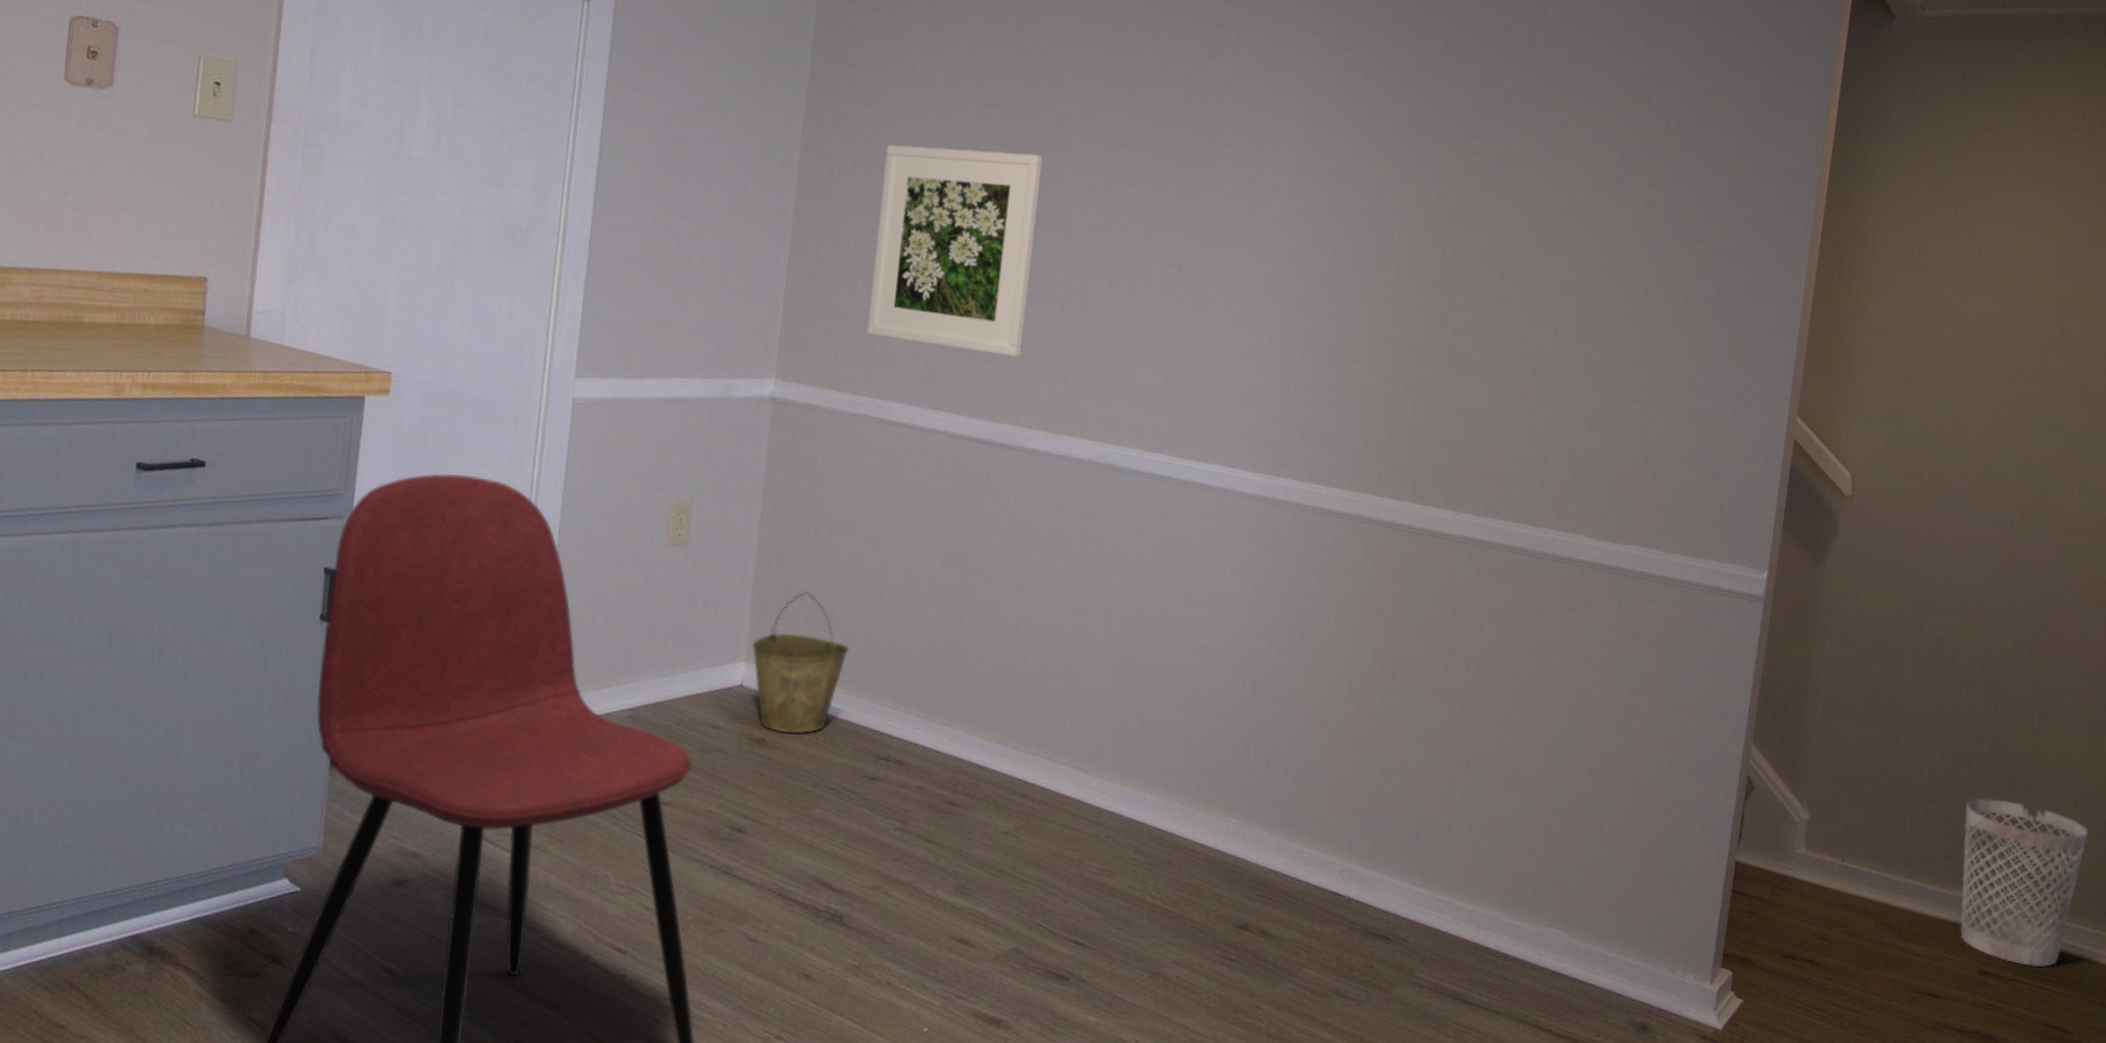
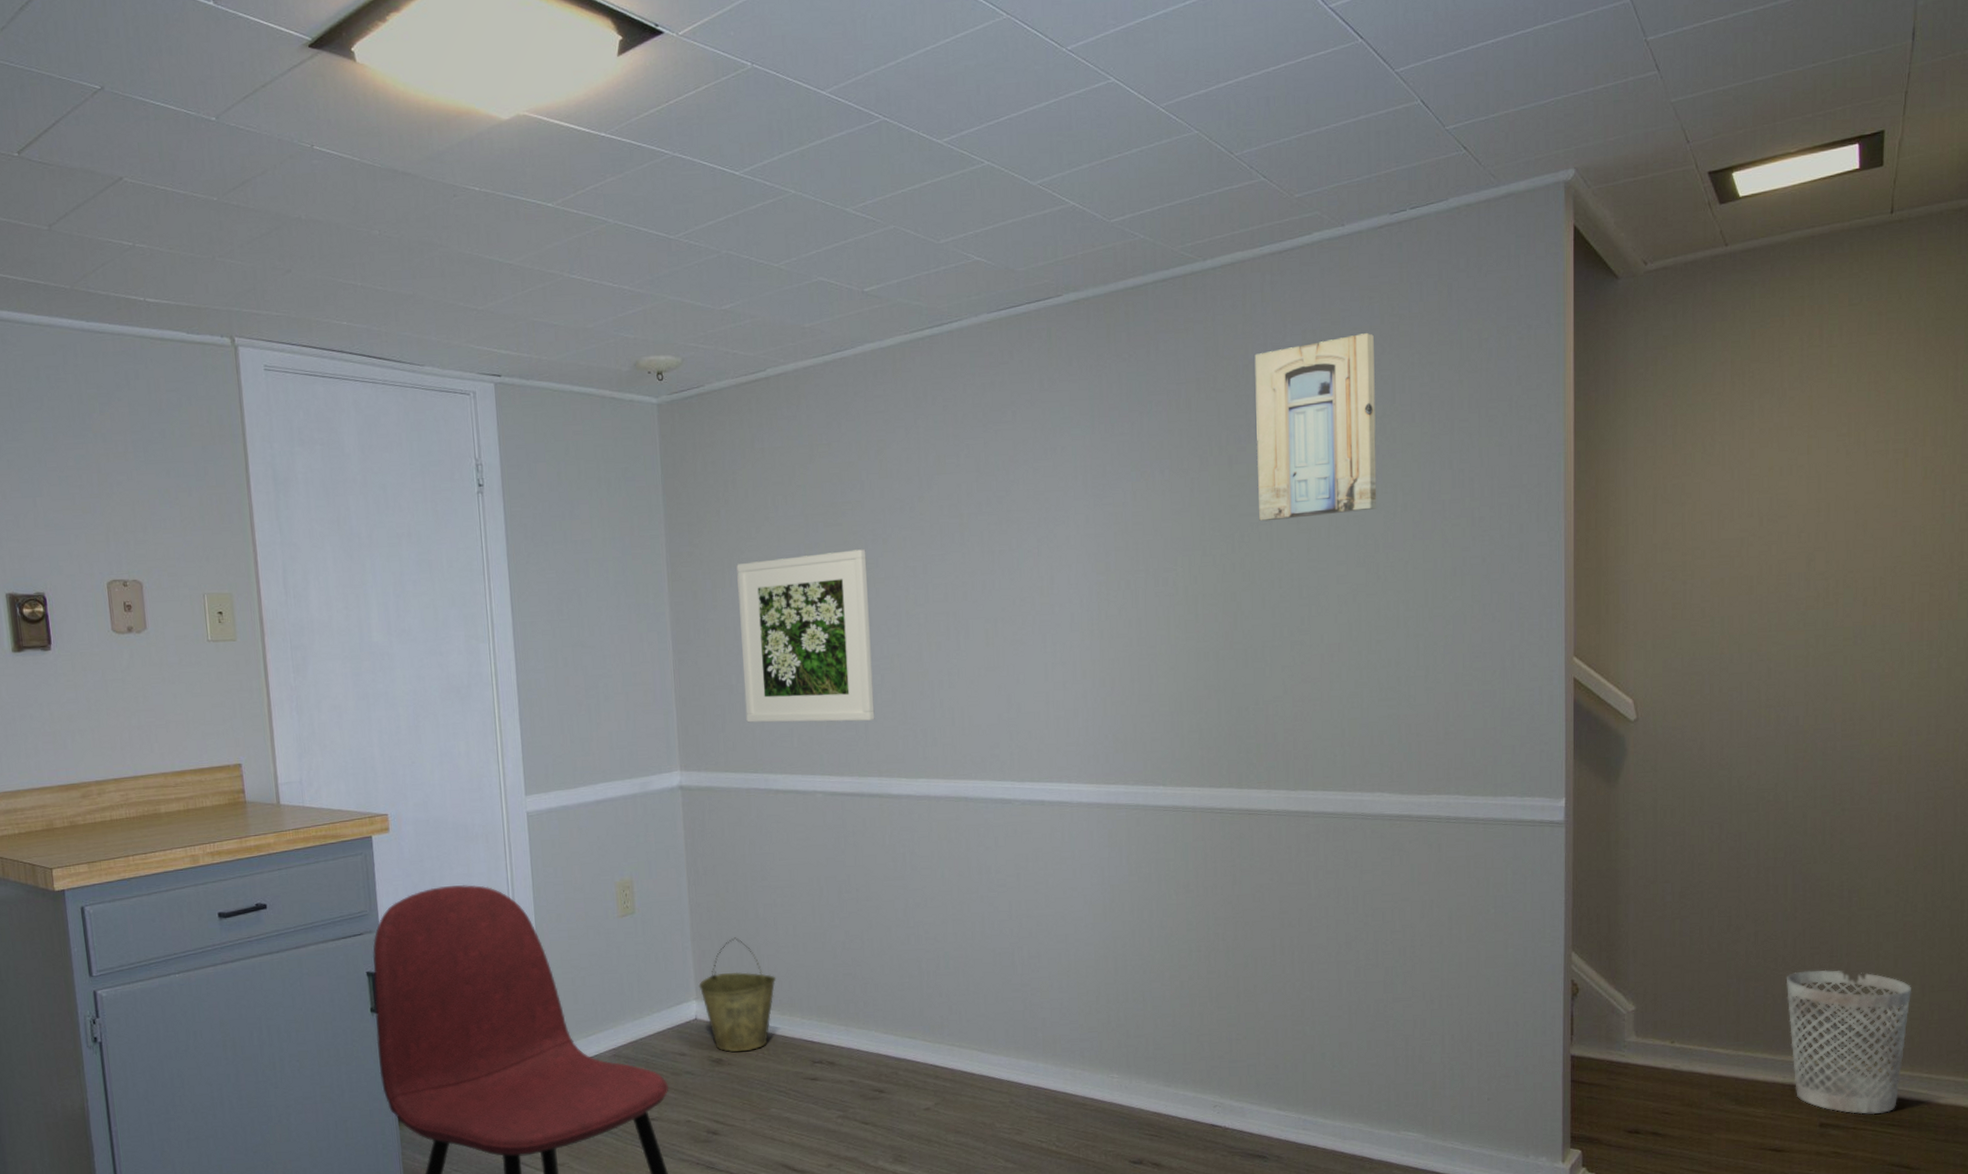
wall art: none [1490,21,1640,217] -> present [1254,333,1377,522]

